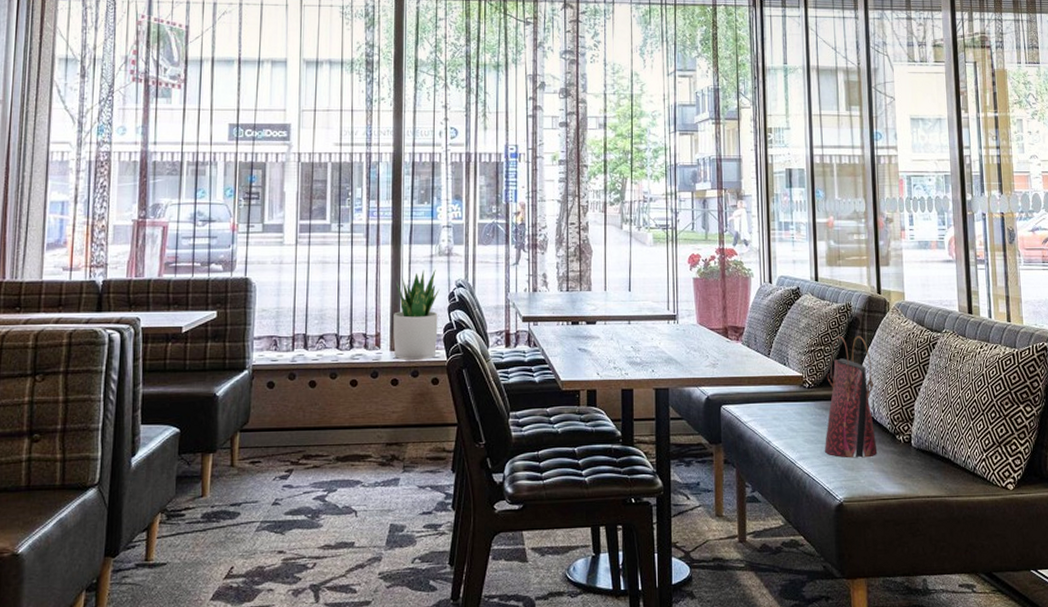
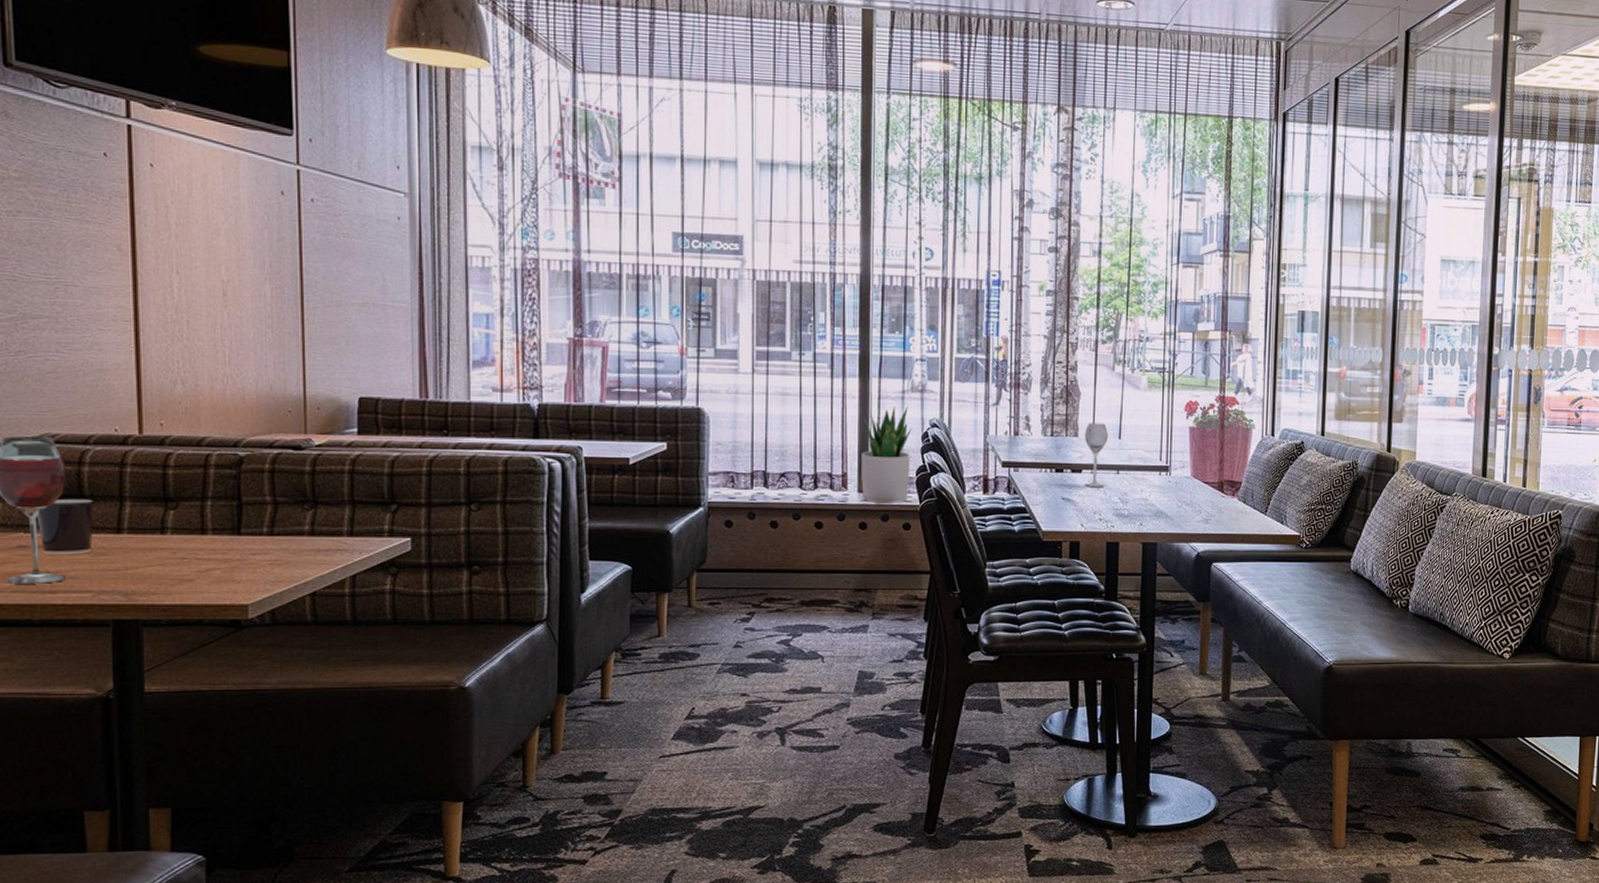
wineglass: none [597,277,620,338] -> present [1084,423,1109,488]
handbag: present [824,336,878,458] -> none [1317,495,1374,621]

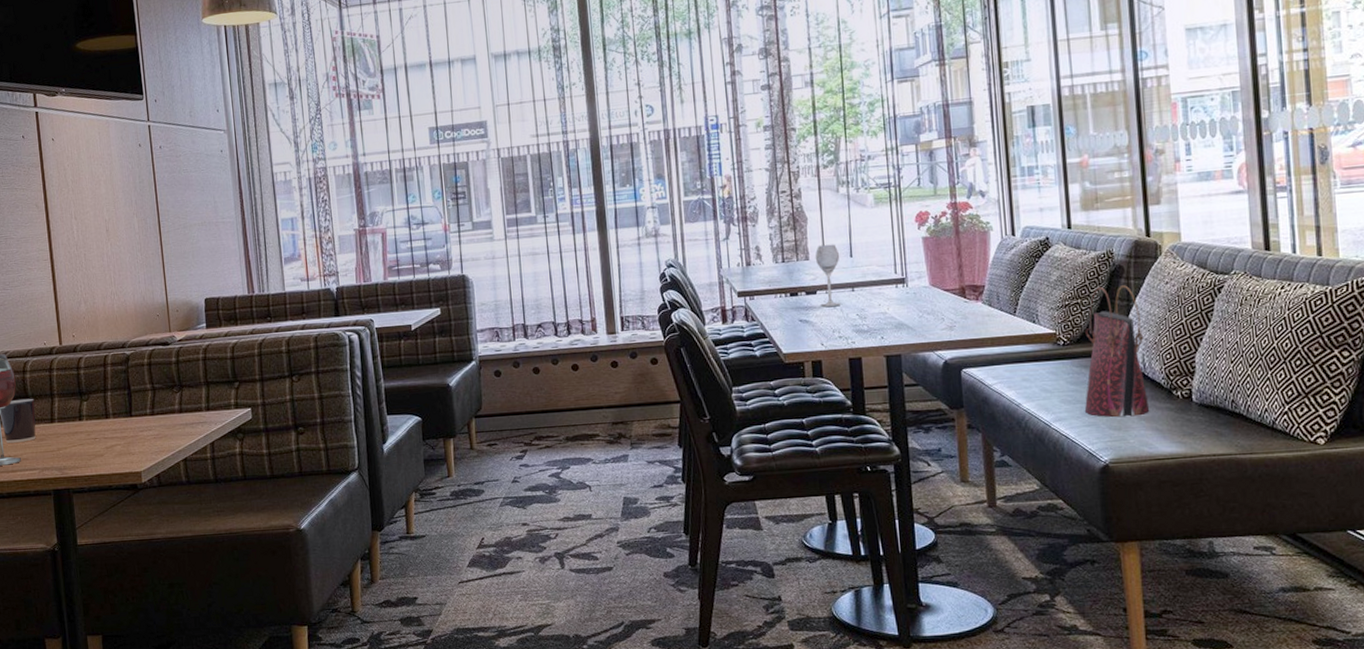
planter: present [861,406,912,504] -> none [605,251,653,343]
handbag: none [1317,495,1374,621] -> present [1084,285,1150,417]

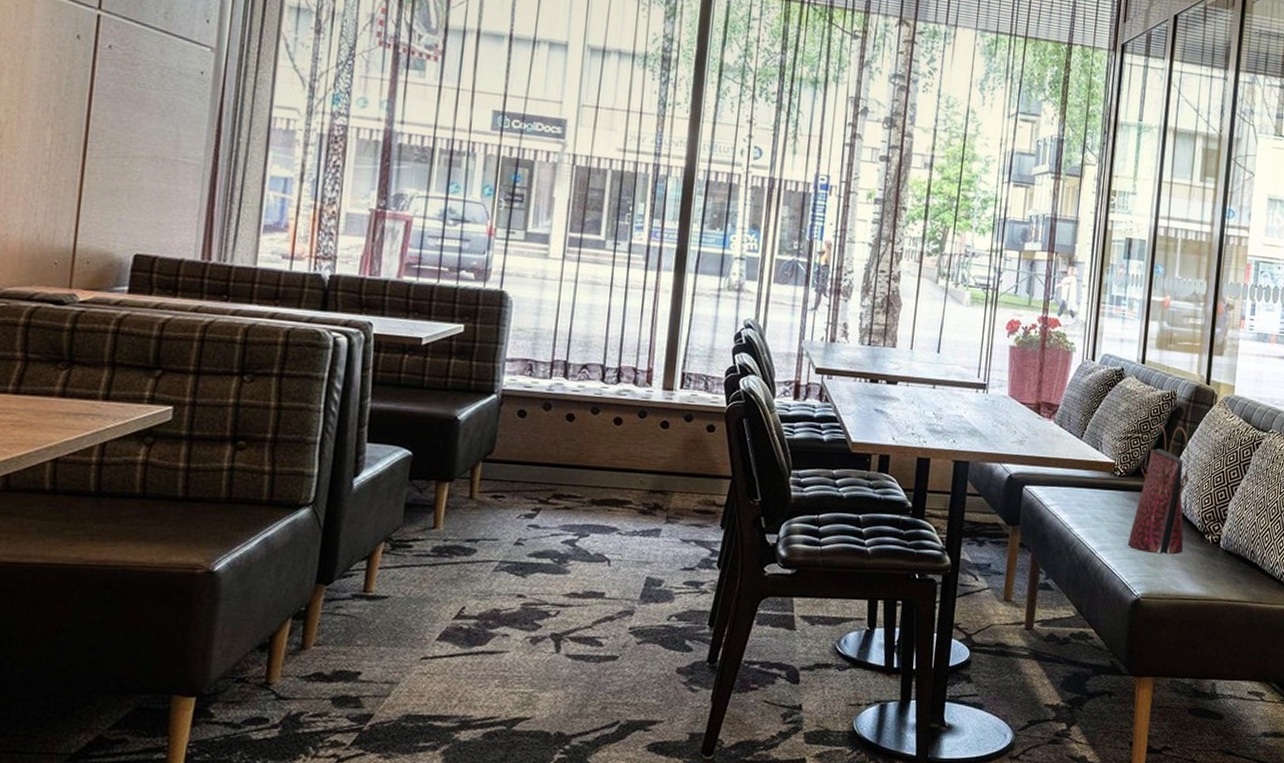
wineglass: present [815,244,841,307] -> none [898,334,928,402]

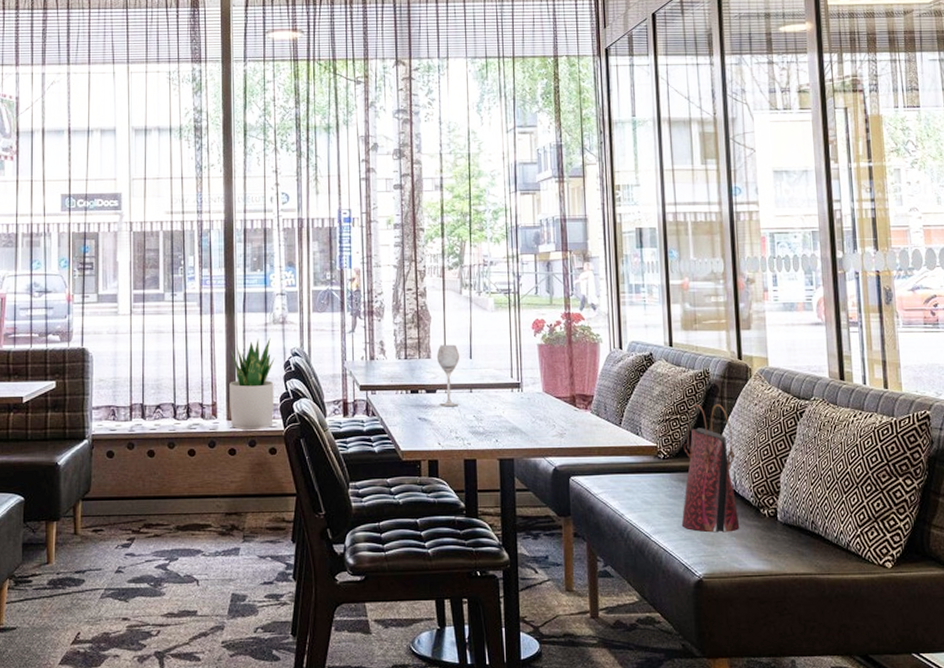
planter: none [667,303,725,404] -> present [229,338,275,431]
wineglass: none [898,334,928,402] -> present [436,344,460,407]

